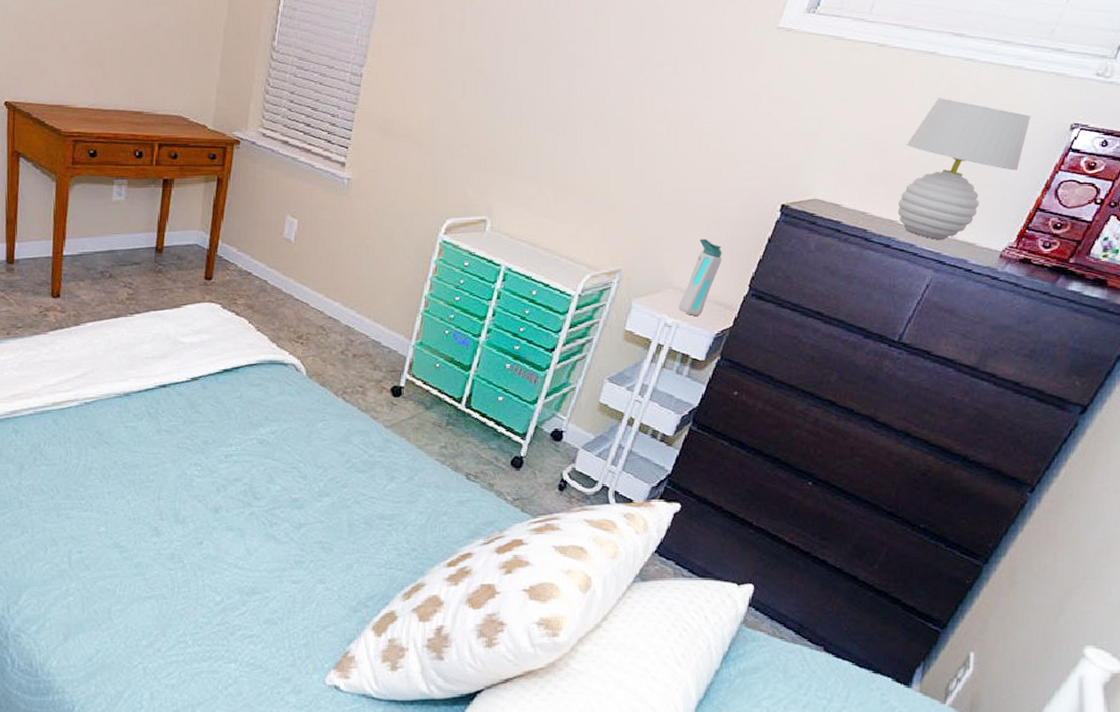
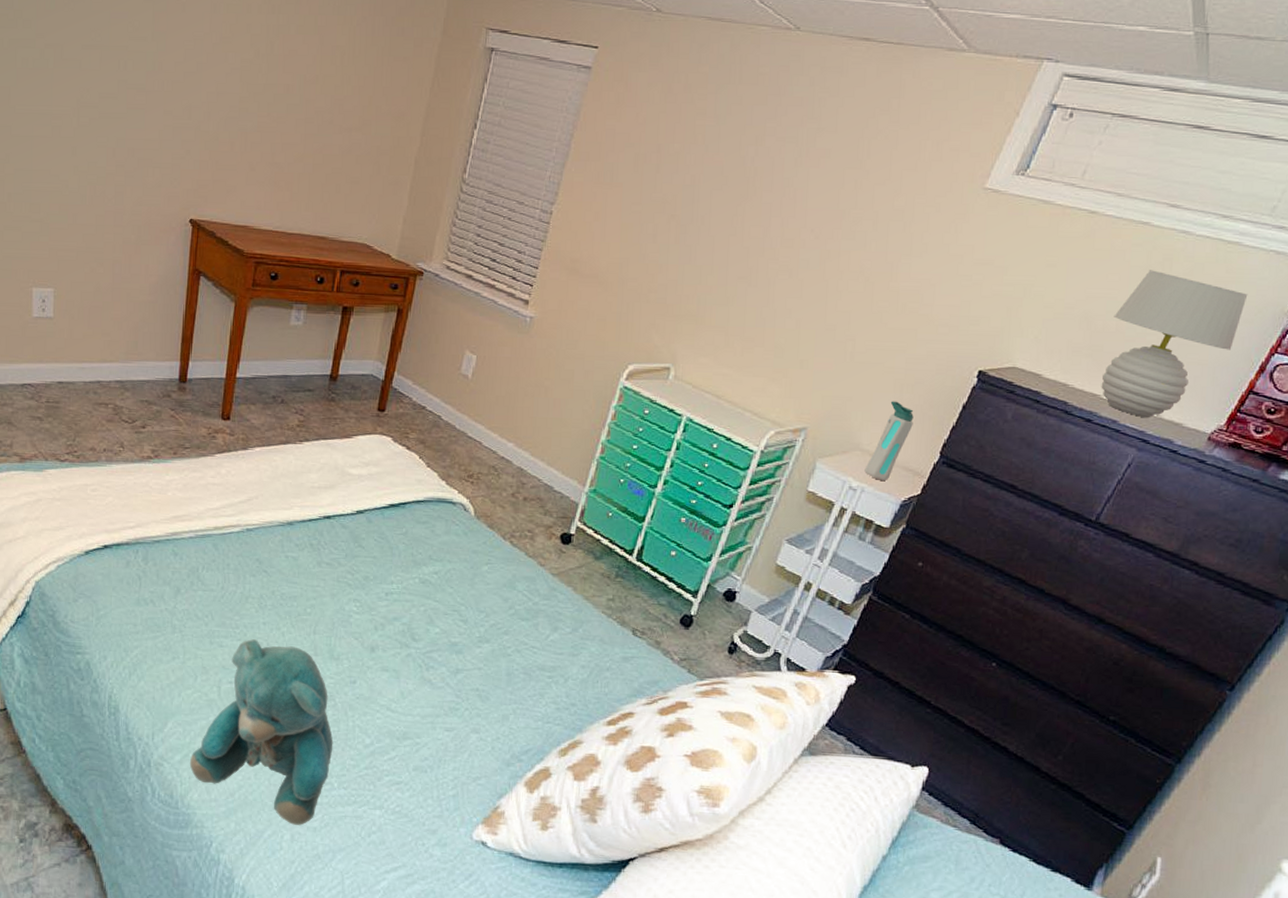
teddy bear: none [46,509,185,684] -> present [189,639,334,825]

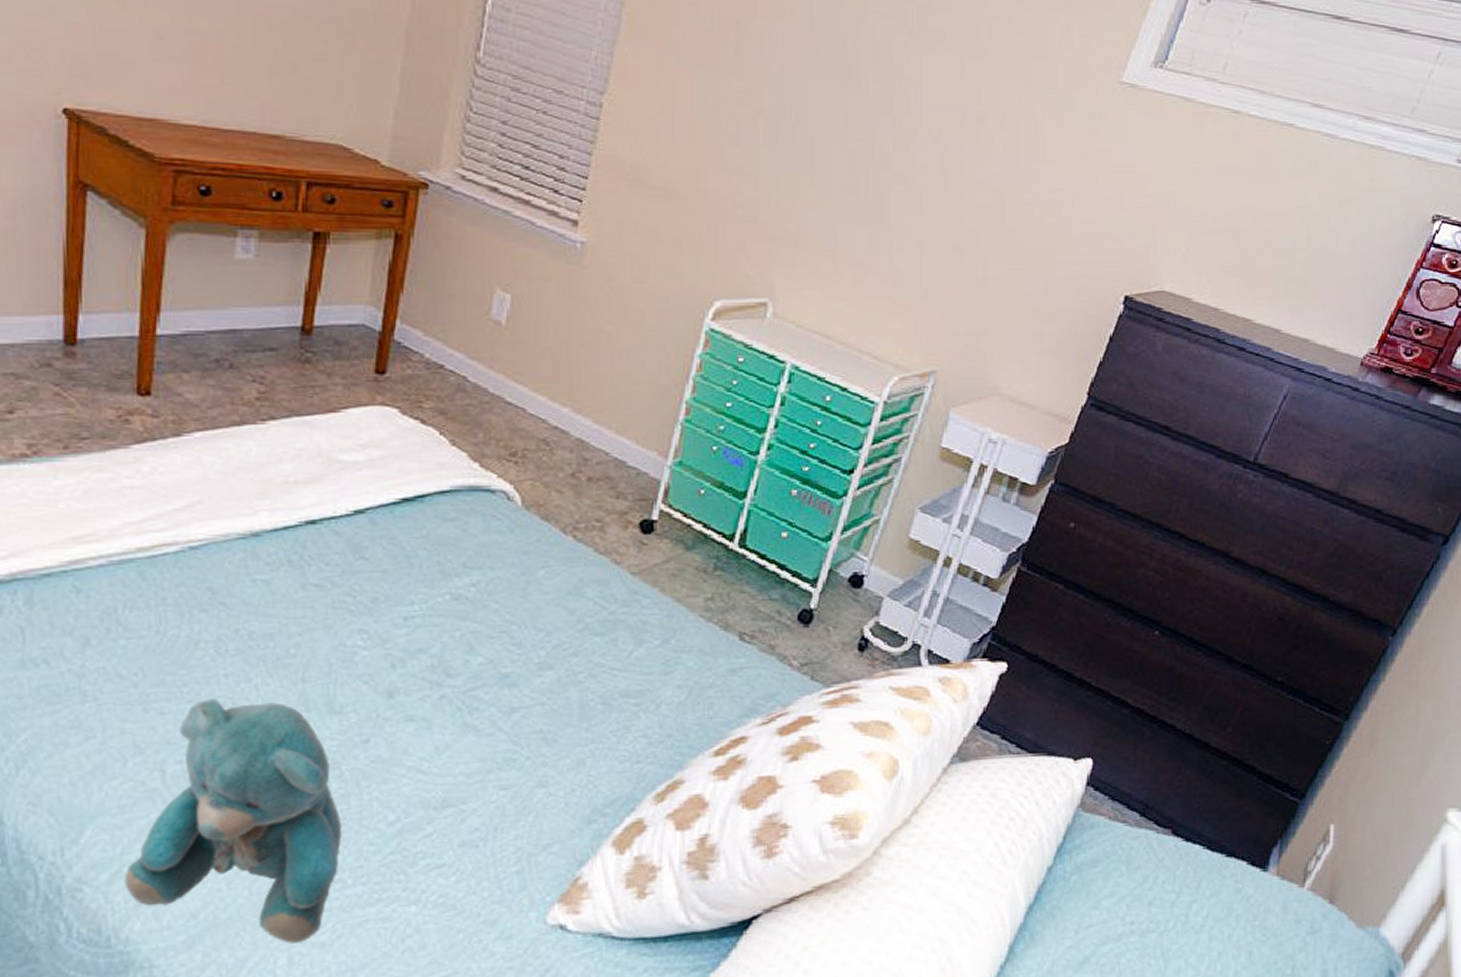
water bottle: present [864,401,914,482] -> none [1005,335,1056,431]
table lamp: present [1101,270,1248,418] -> none [1253,177,1393,344]

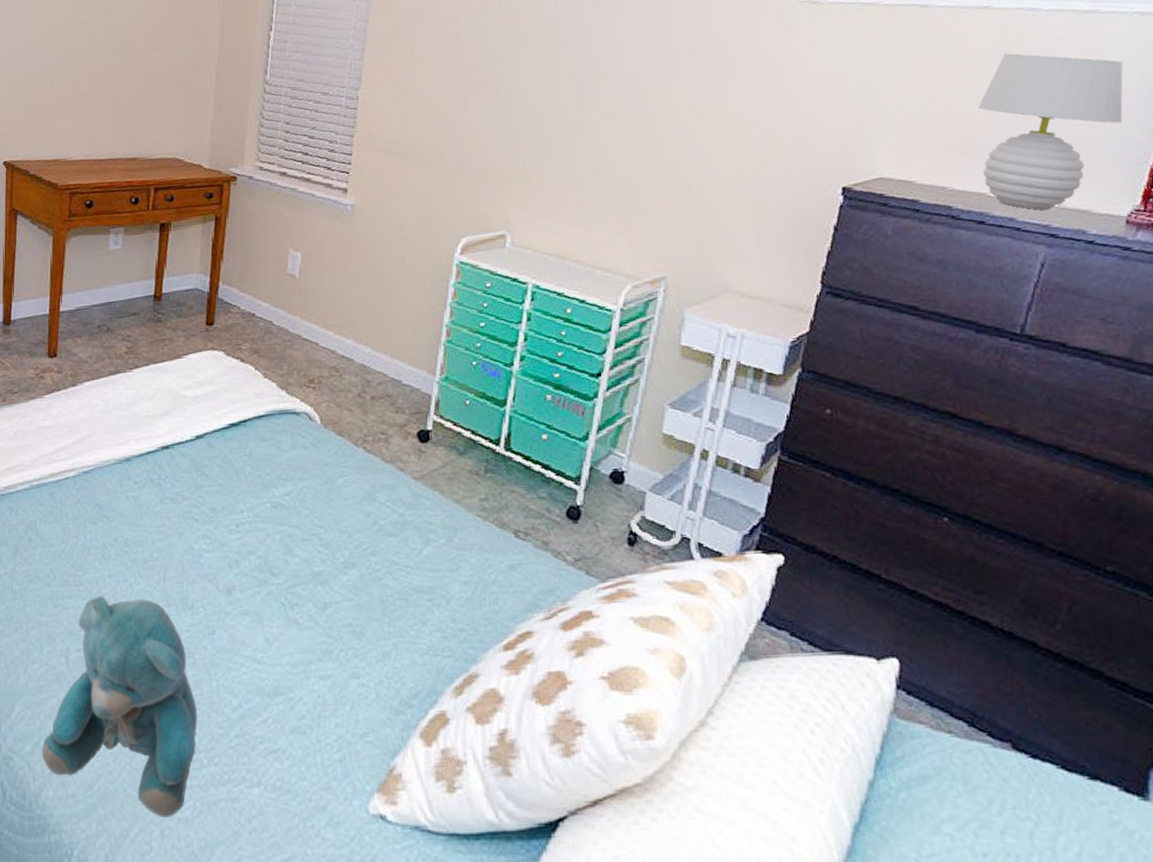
table lamp: none [1253,177,1393,344] -> present [977,53,1124,211]

